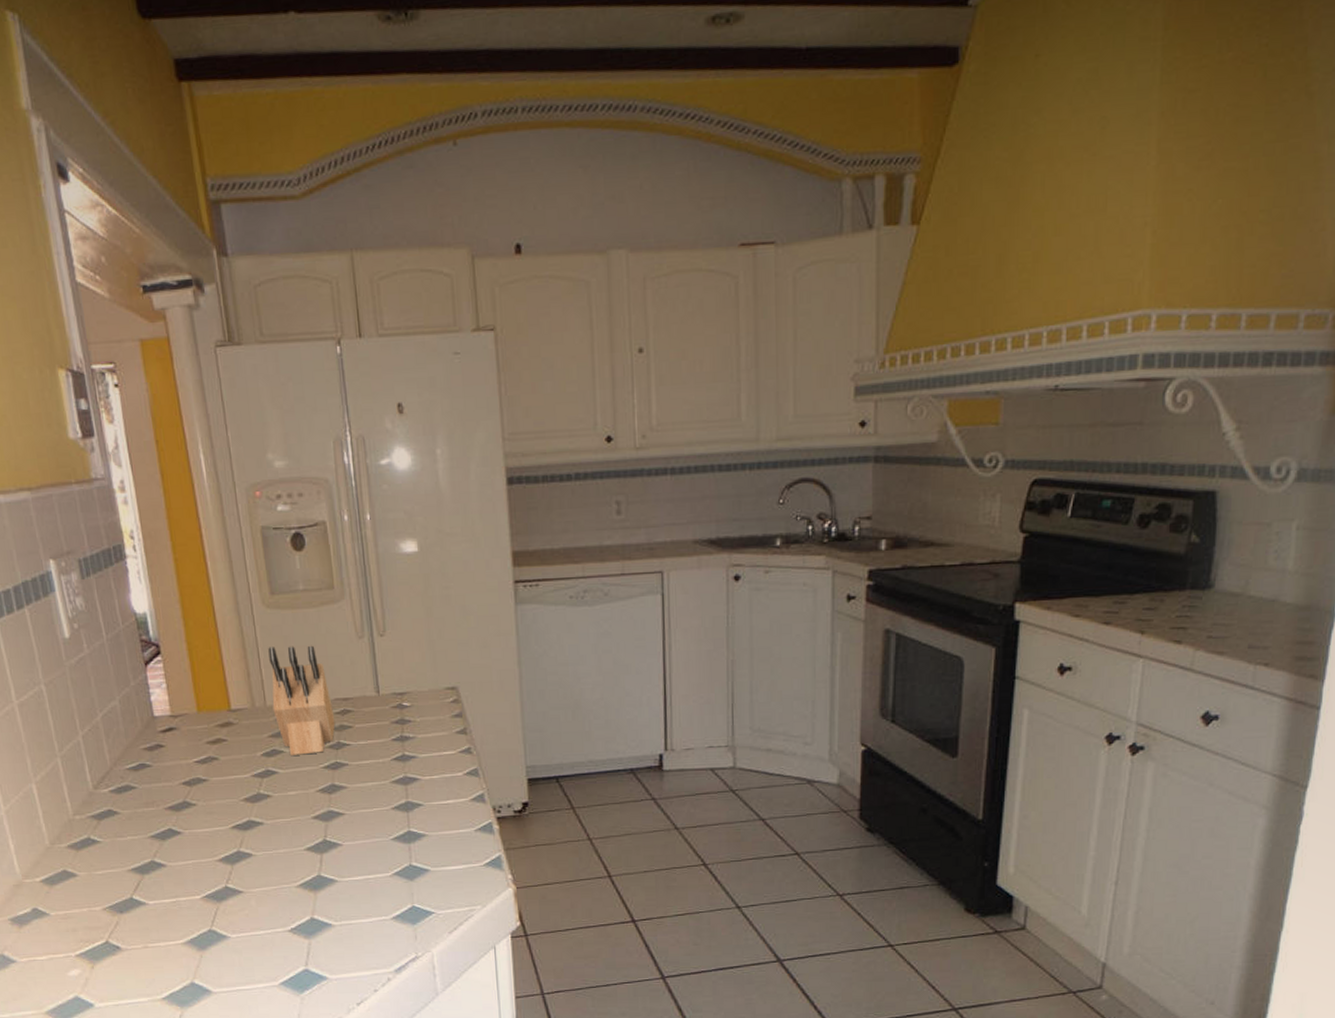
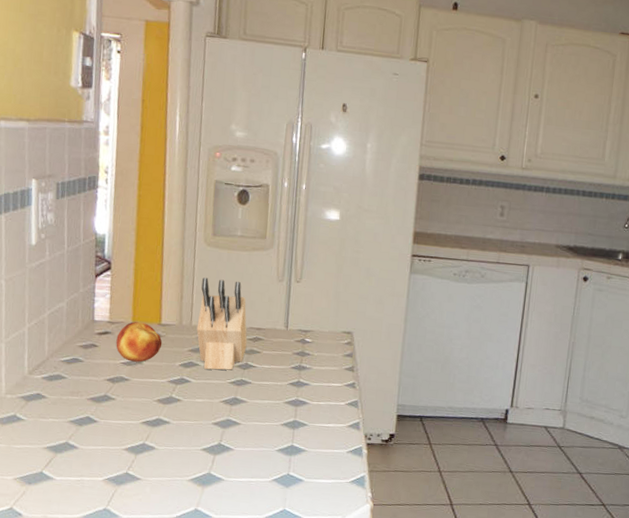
fruit: none [183,710,237,759] -> present [116,321,163,363]

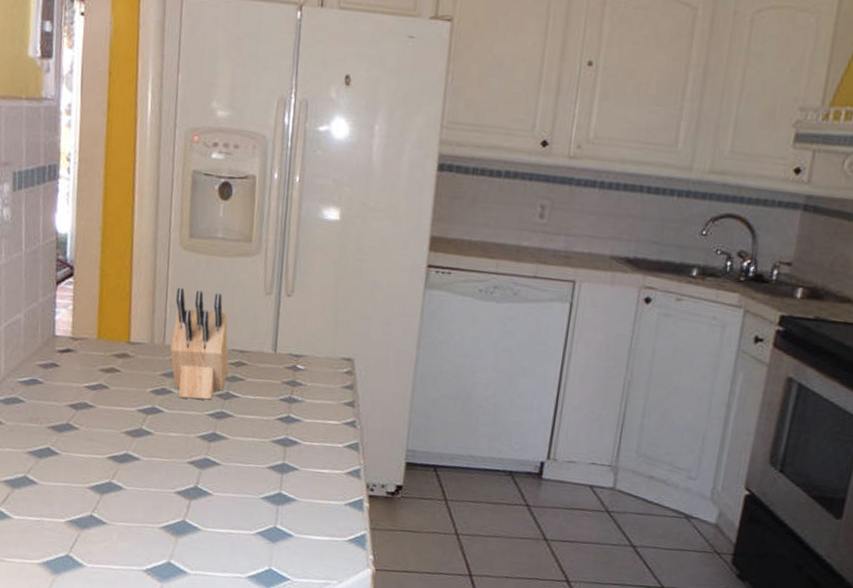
fruit: present [116,321,163,363] -> none [79,338,131,387]

